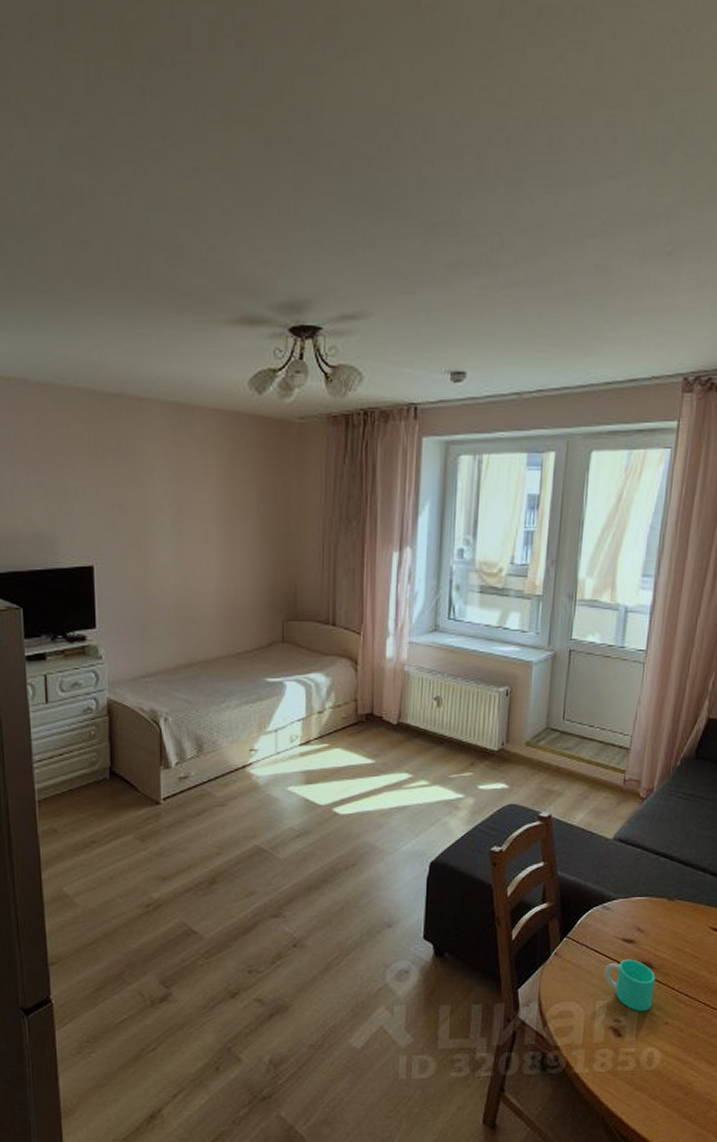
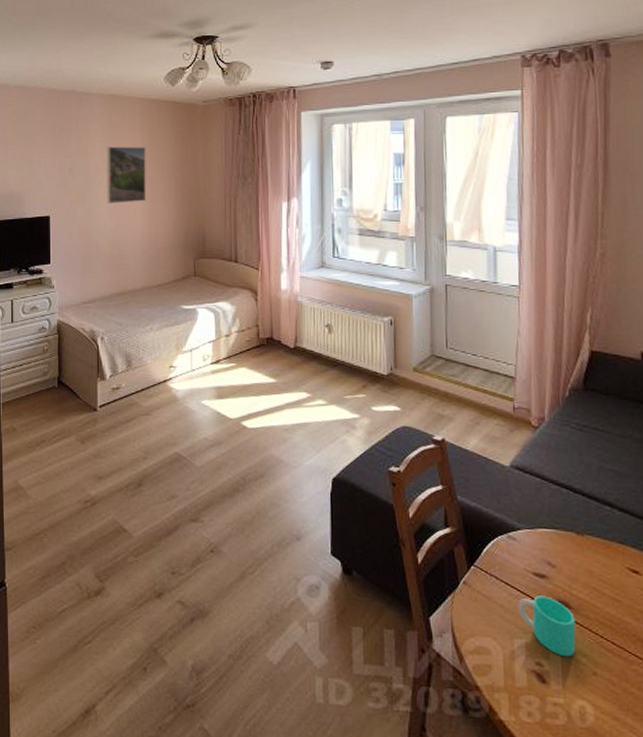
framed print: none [170,474,223,551] -> present [107,146,146,203]

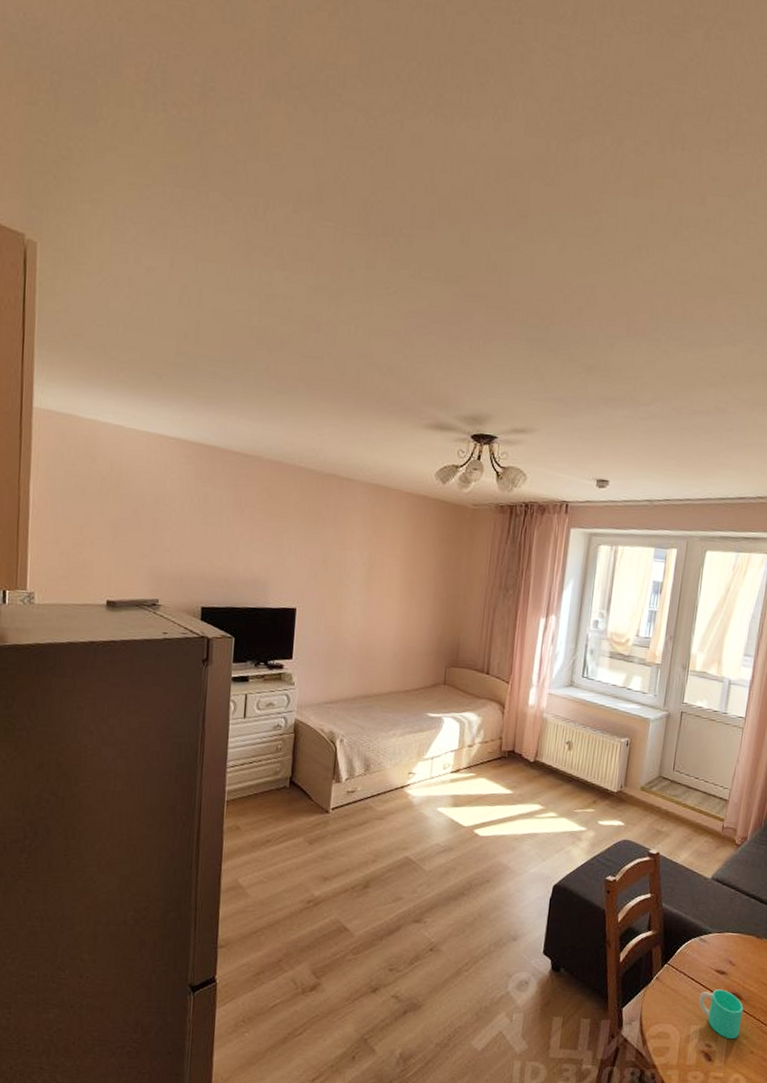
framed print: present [107,146,146,203] -> none [360,540,408,604]

